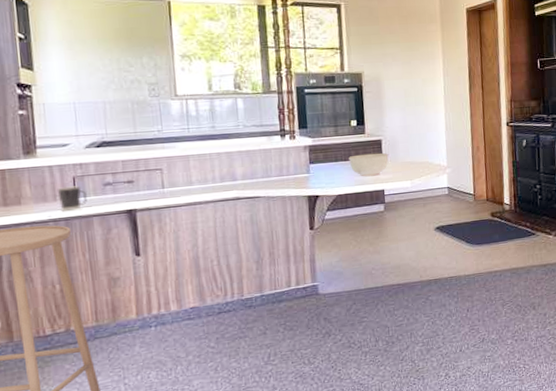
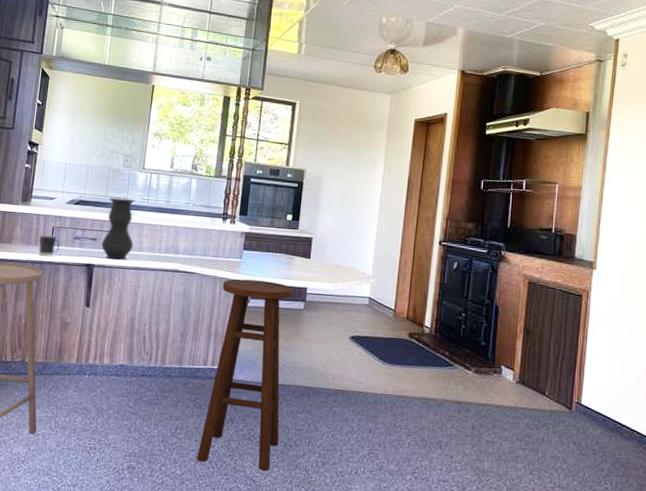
vase: none [138,130,181,200] -> present [101,197,135,260]
bar stool: none [293,190,381,382] -> present [196,279,293,471]
bowl: present [349,152,389,177] -> none [279,248,316,273]

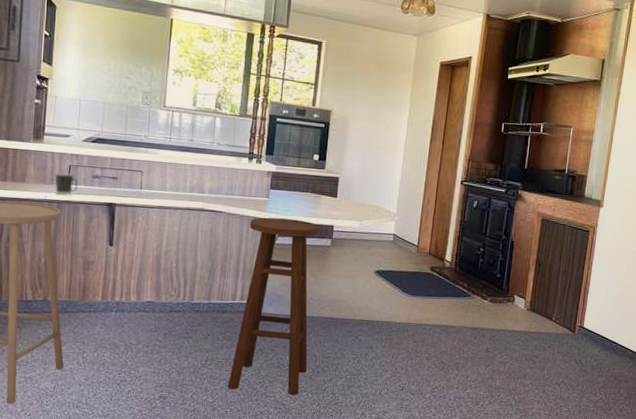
vase: present [101,197,135,260] -> none [123,135,157,199]

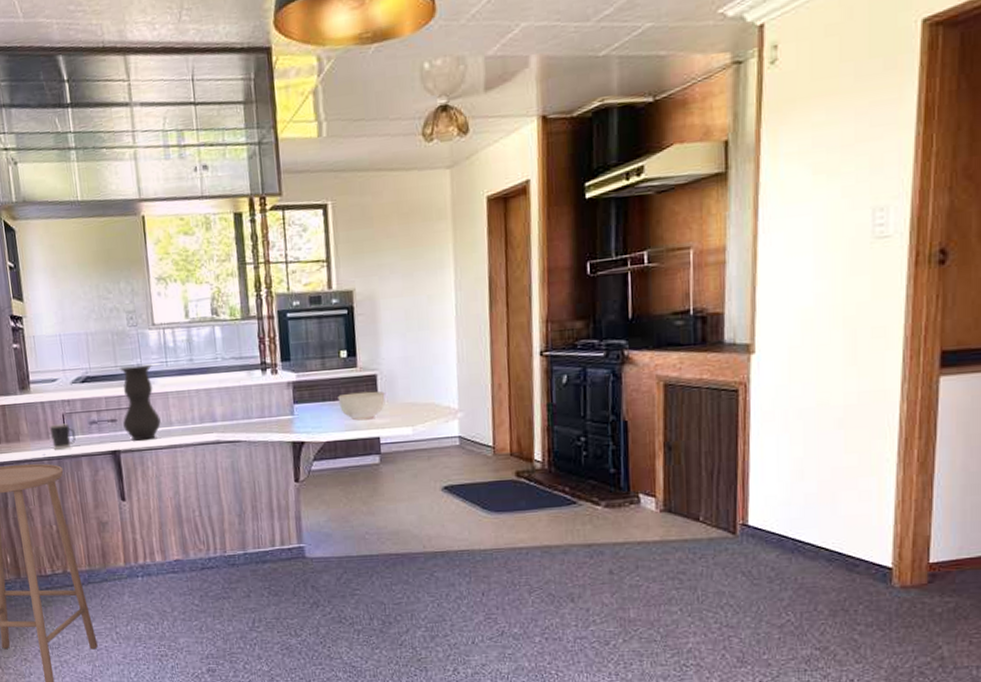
vase: none [123,135,157,199] -> present [119,364,161,441]
bar stool: present [227,217,320,396] -> none [276,436,376,655]
bowl: none [306,188,343,211] -> present [338,391,385,421]

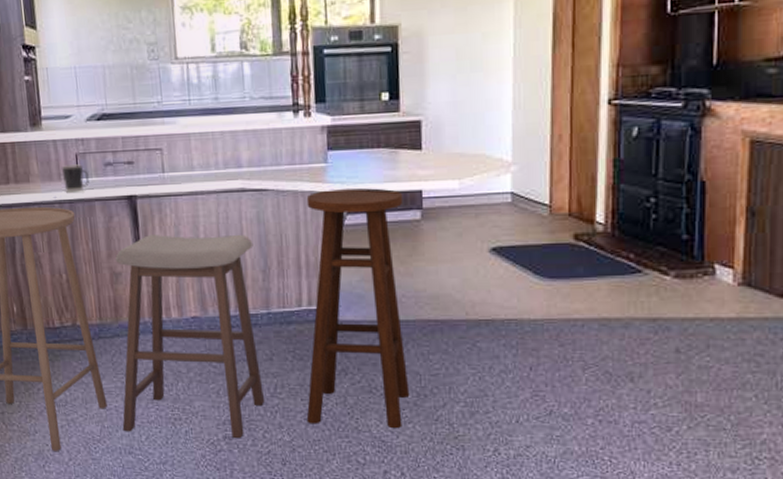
bar stool: none [102,482,245,670] -> present [115,234,265,438]
vase: present [119,364,161,441] -> none [138,102,182,186]
bar stool: none [276,436,376,655] -> present [306,188,410,429]
bowl: present [338,391,385,421] -> none [377,138,430,171]

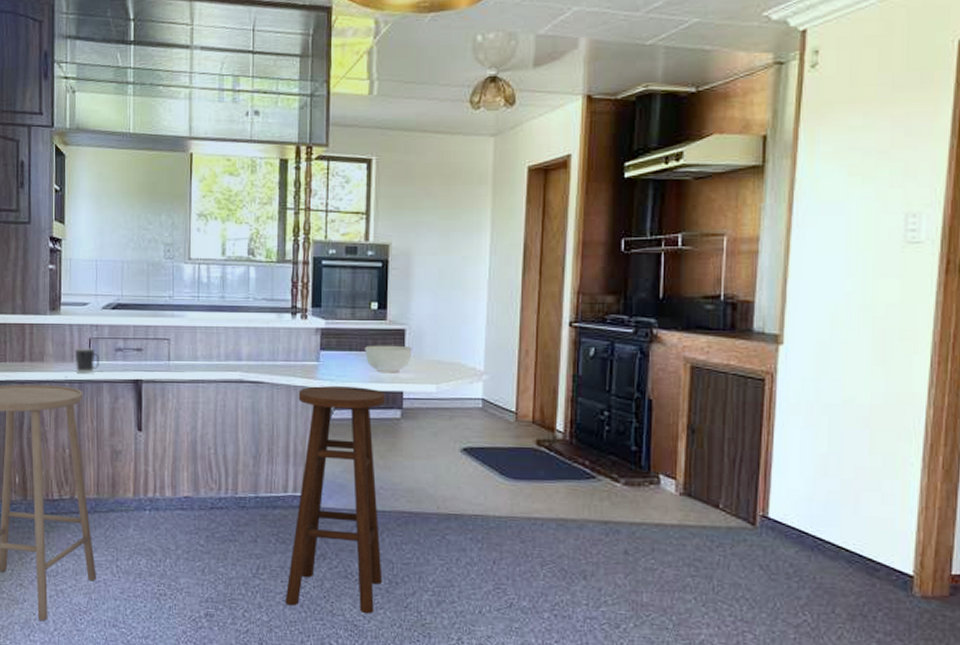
bar stool: present [115,234,265,438] -> none [109,416,247,616]
bowl: none [377,138,430,171] -> present [365,345,412,374]

